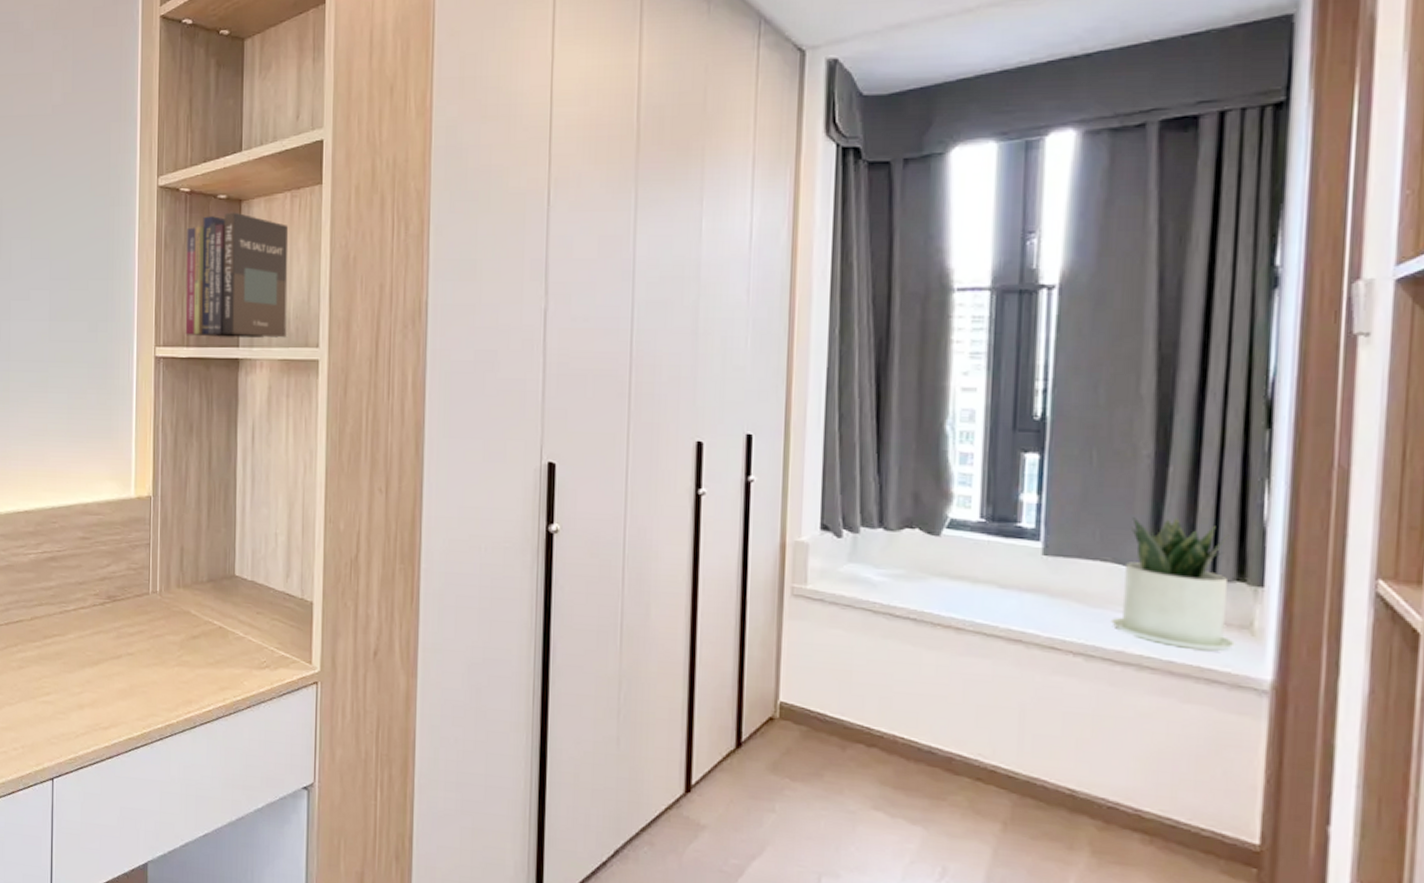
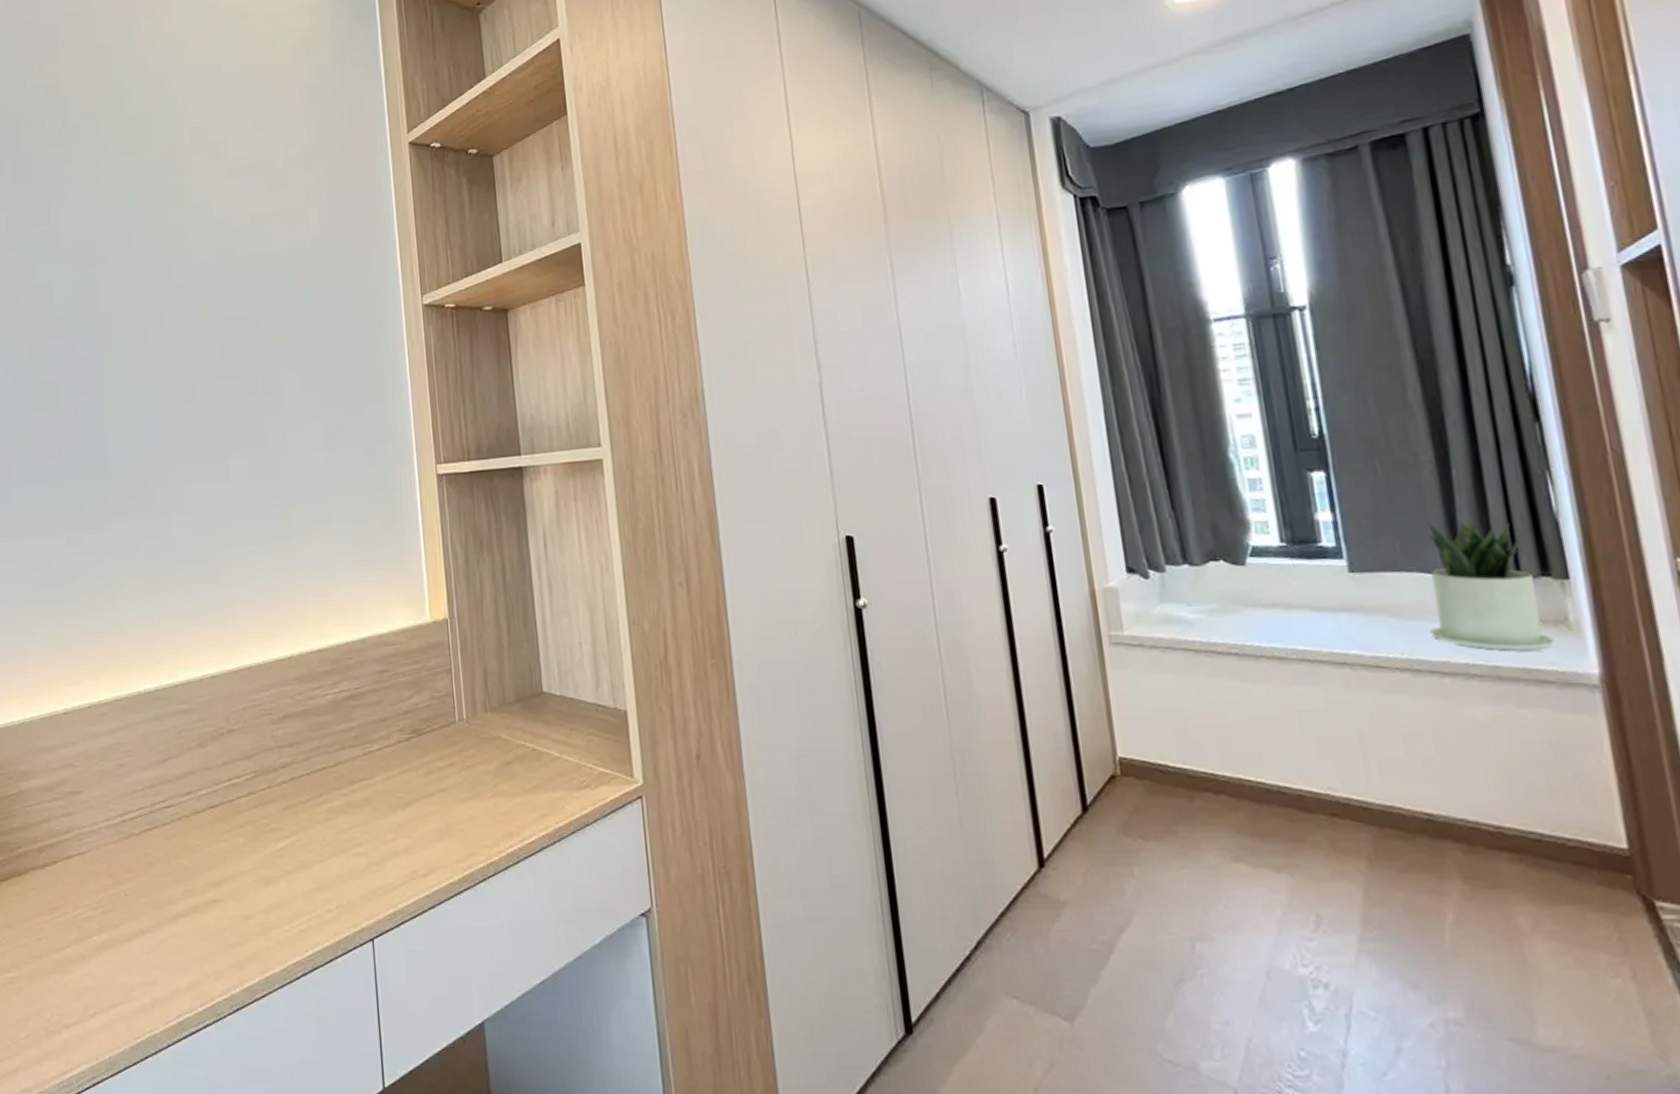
books: present [185,212,289,338] -> none [456,321,567,449]

